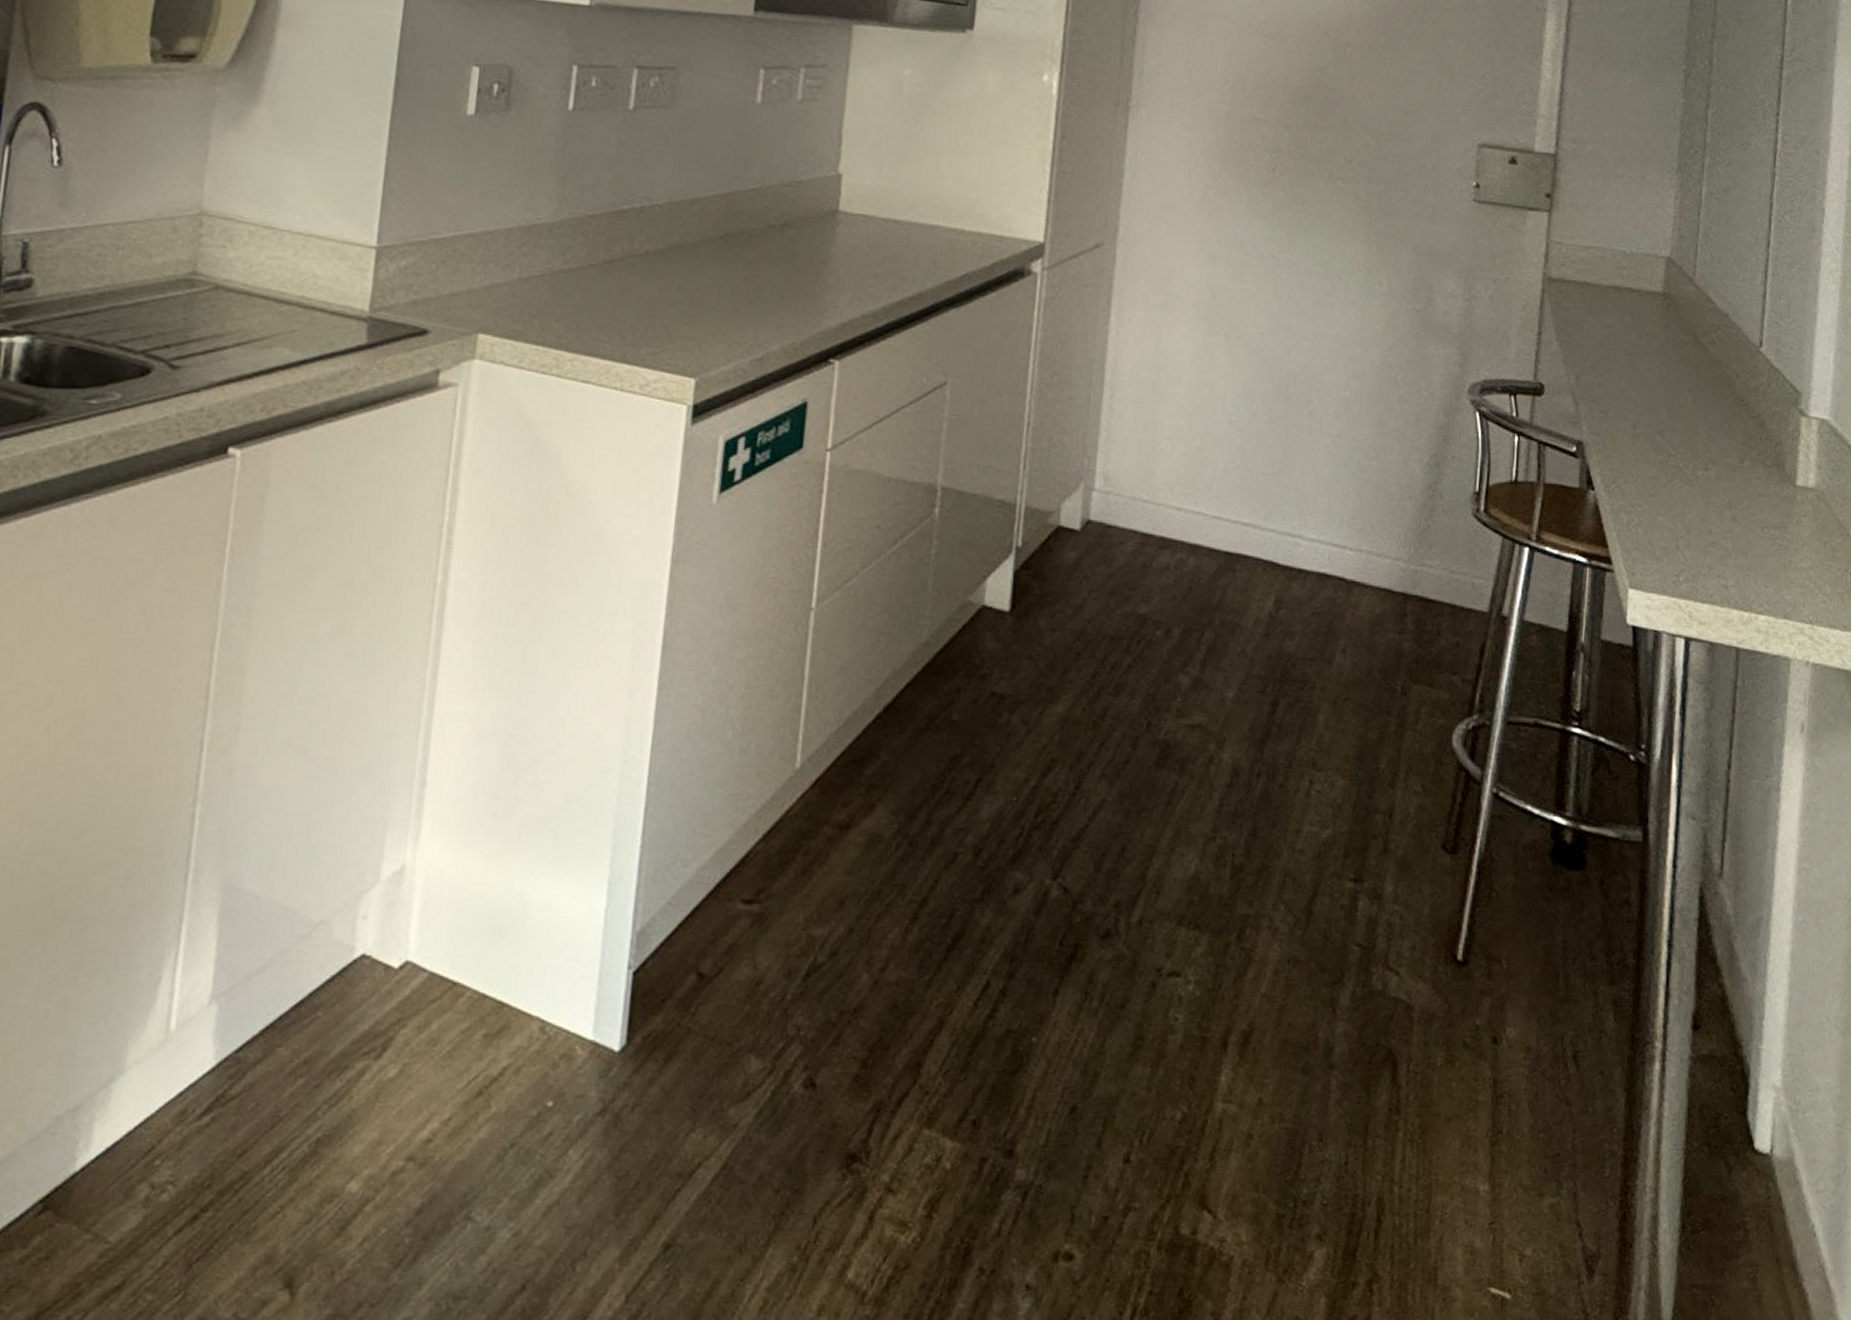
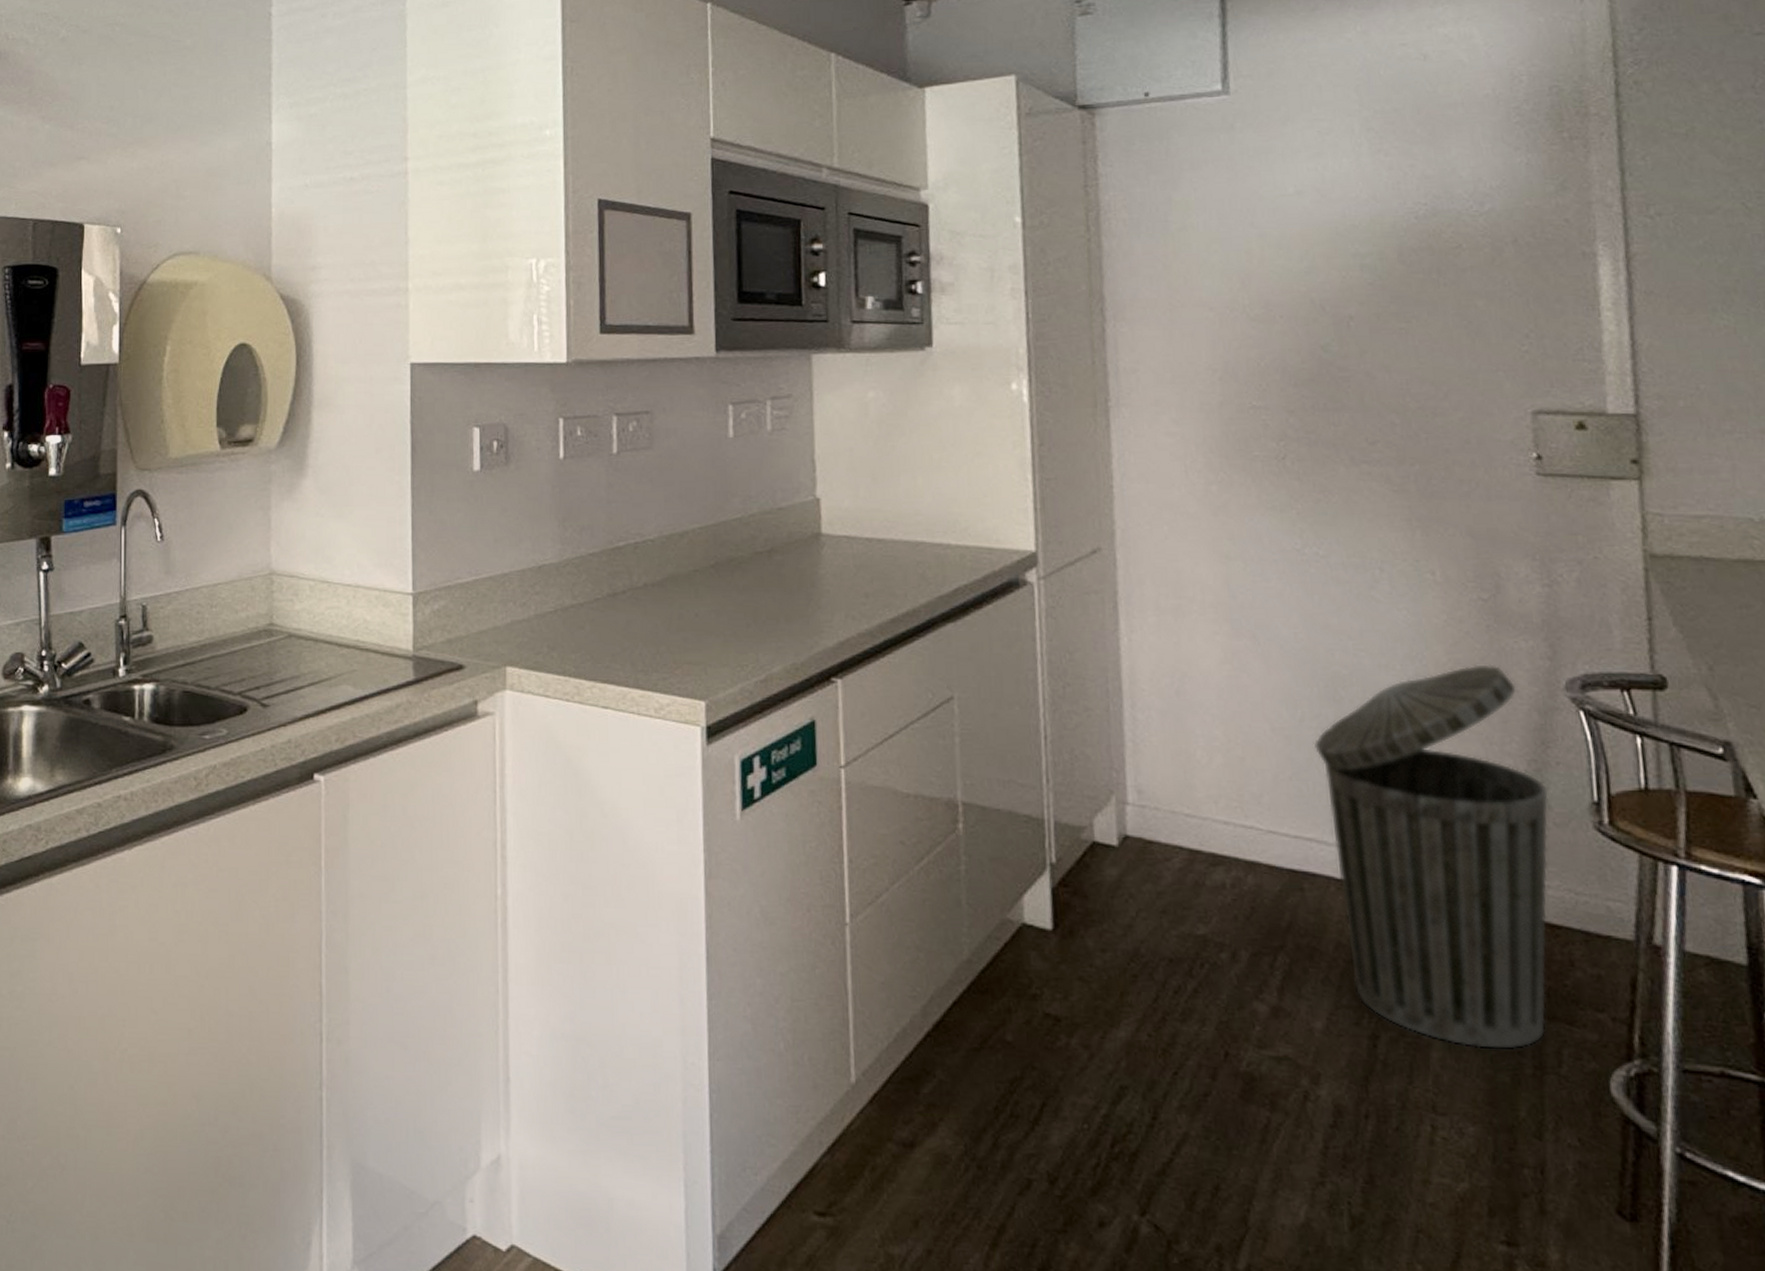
trash can: none [1262,368,1442,710] -> present [1314,664,1549,1049]

